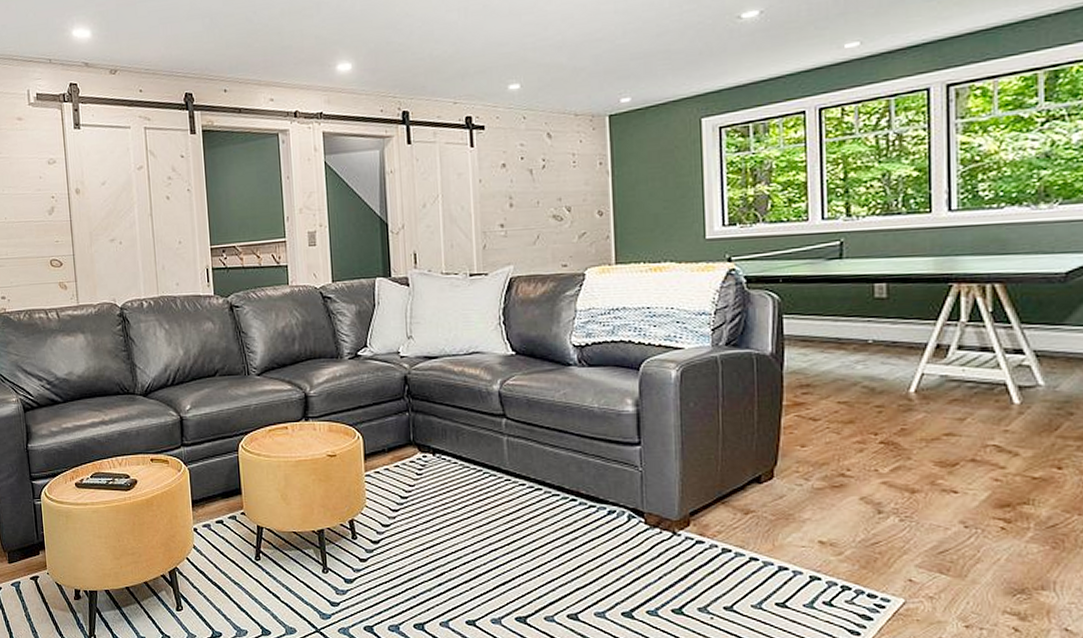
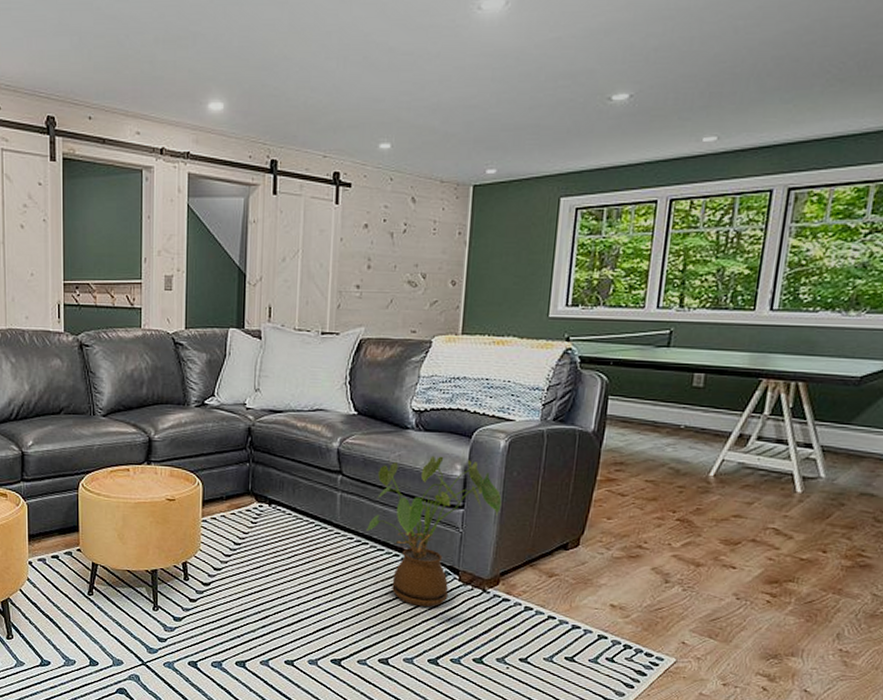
house plant: none [538,391,681,555] -> present [366,455,502,607]

